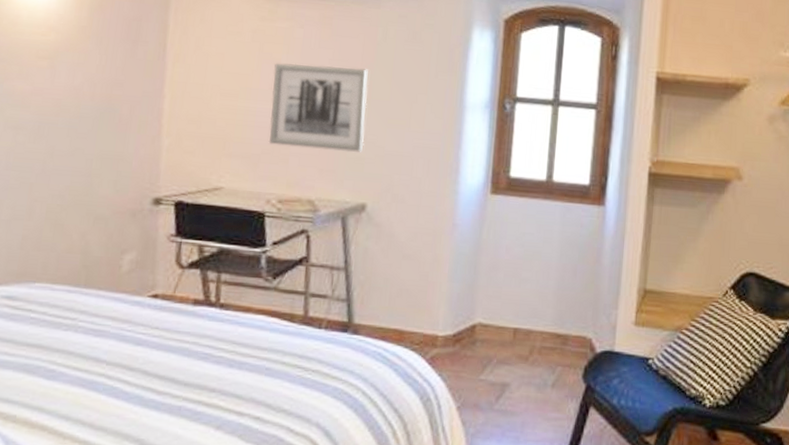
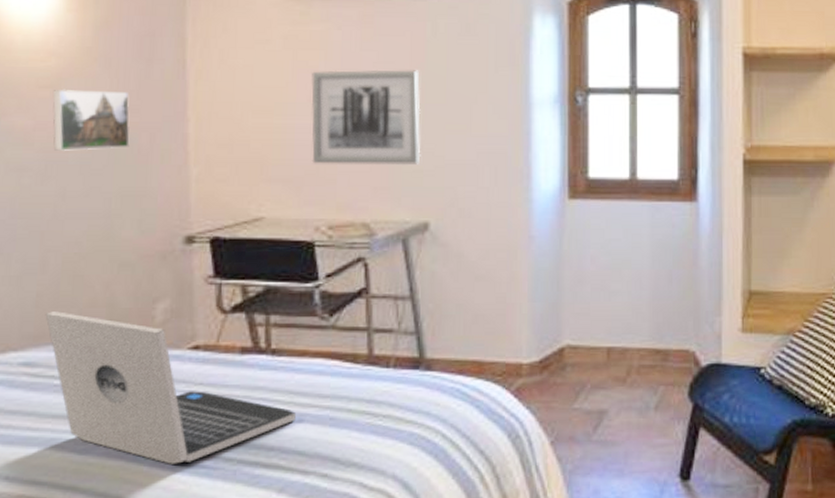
laptop: none [28,253,237,396] -> present [45,311,296,464]
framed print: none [47,61,115,117] -> present [52,89,130,151]

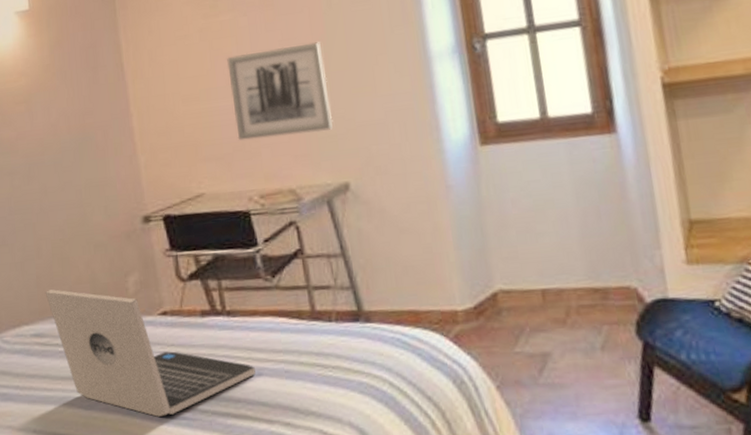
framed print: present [52,89,130,151] -> none [26,98,89,155]

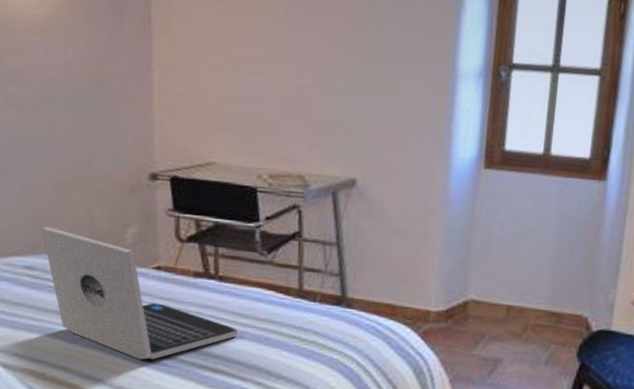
wall art: present [227,42,333,141] -> none [257,32,355,126]

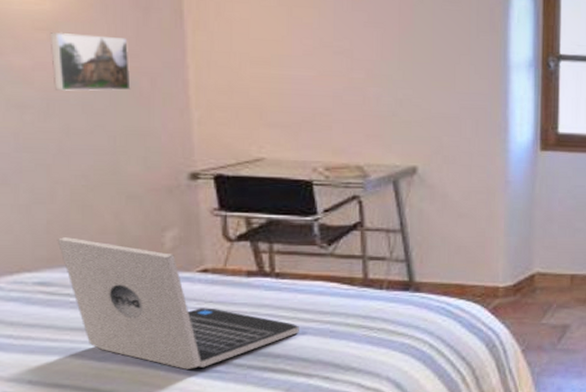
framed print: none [42,35,105,92] -> present [49,32,131,91]

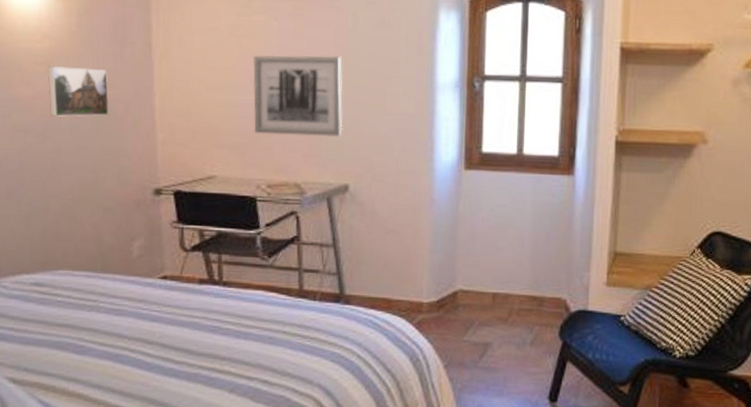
laptop: present [57,237,299,369] -> none [49,244,242,366]
wall art: none [306,27,409,116] -> present [253,55,343,136]

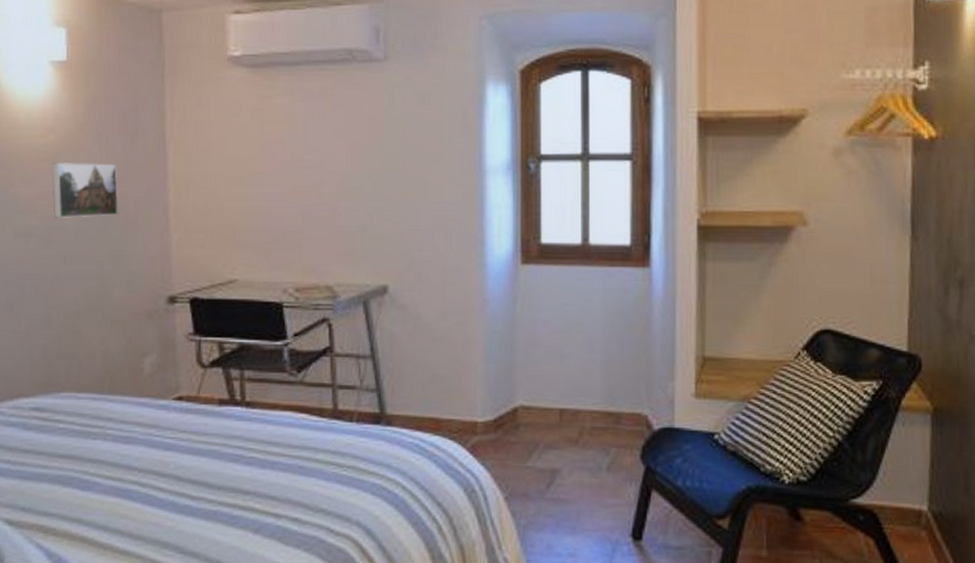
wall art: present [253,55,343,136] -> none [278,140,380,230]

